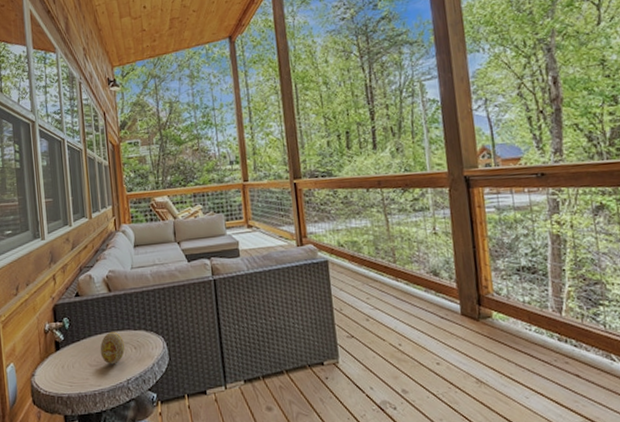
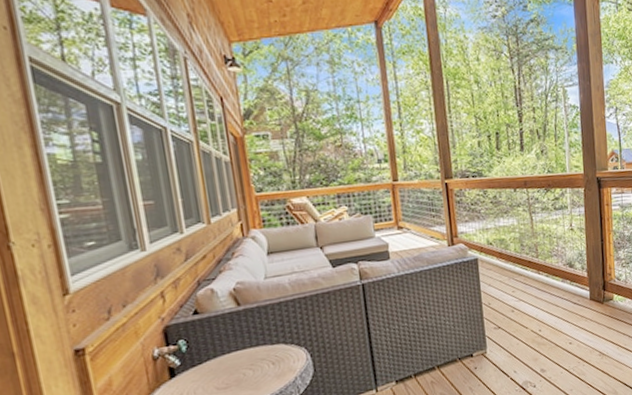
decorative egg: present [100,331,126,365] -> none [229,348,261,385]

